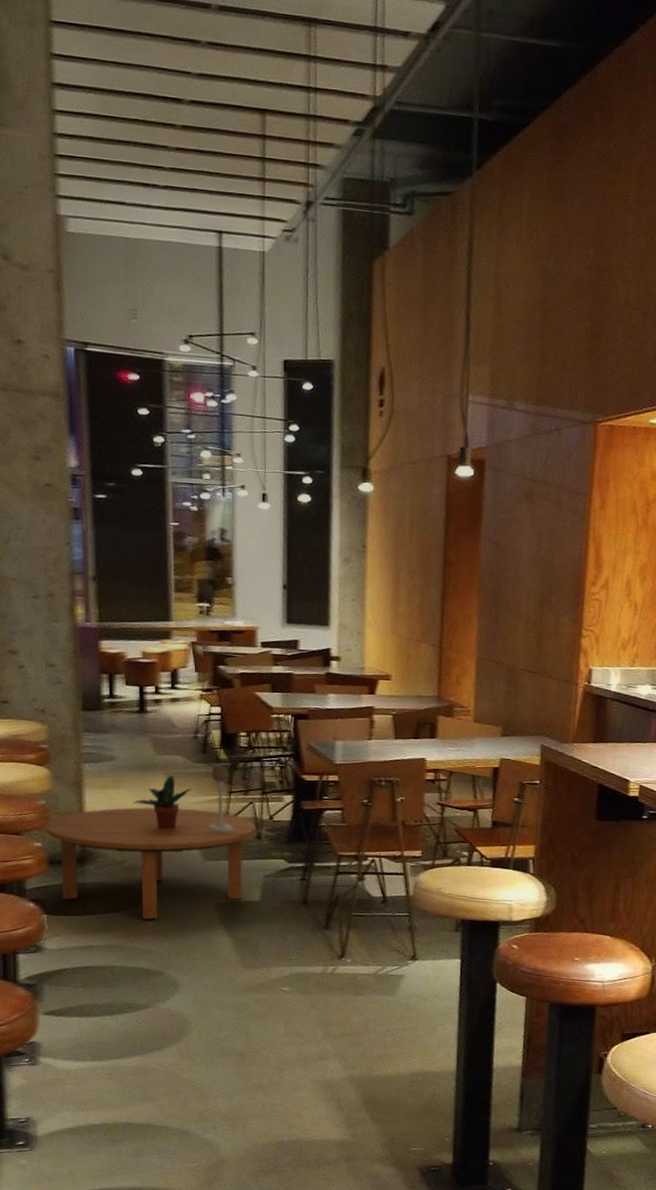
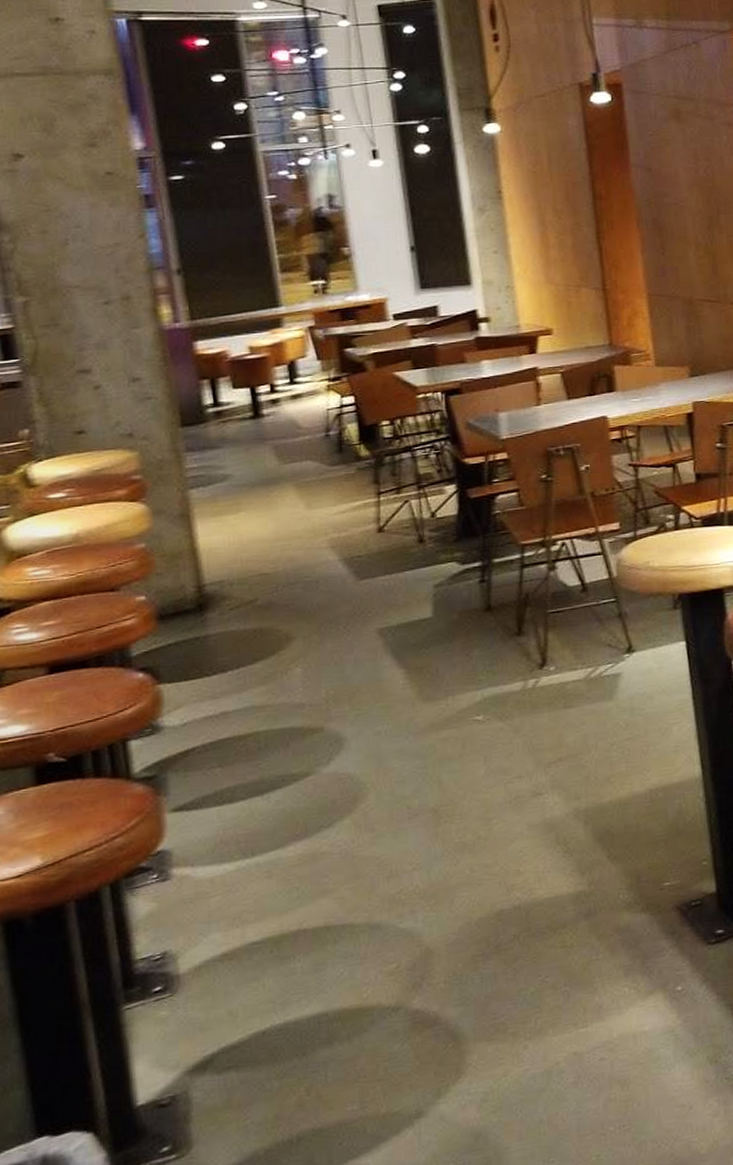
coffee table: present [45,807,256,920] -> none [148,518,416,666]
potted plant: present [133,775,193,830] -> none [258,485,332,552]
candle holder: present [207,765,234,832] -> none [353,464,389,544]

